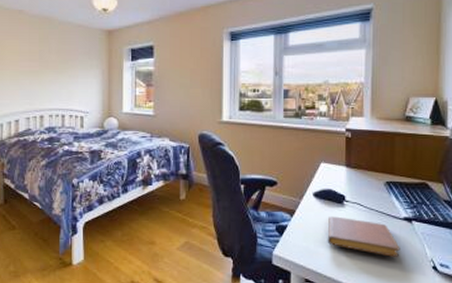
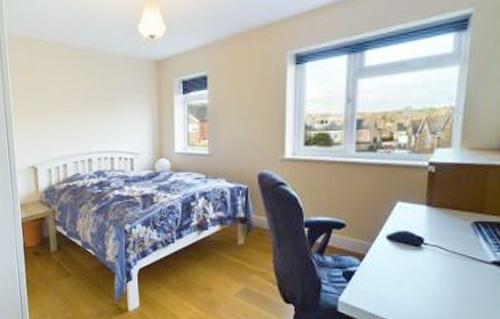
notebook: present [327,216,400,257] -> none [400,261,485,304]

